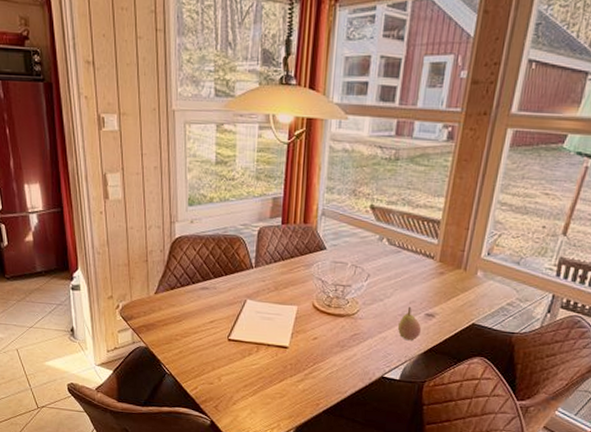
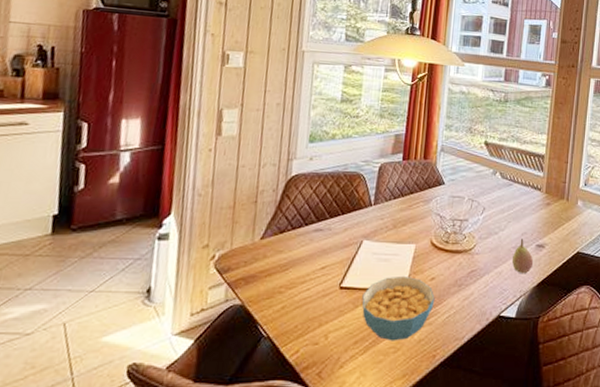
cereal bowl: none [249,333,318,389] -> present [362,275,435,341]

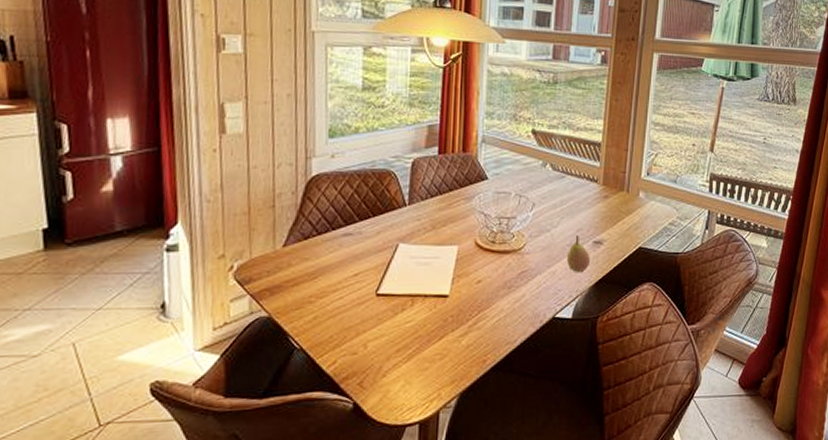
cereal bowl: present [362,275,435,341] -> none [402,279,483,348]

